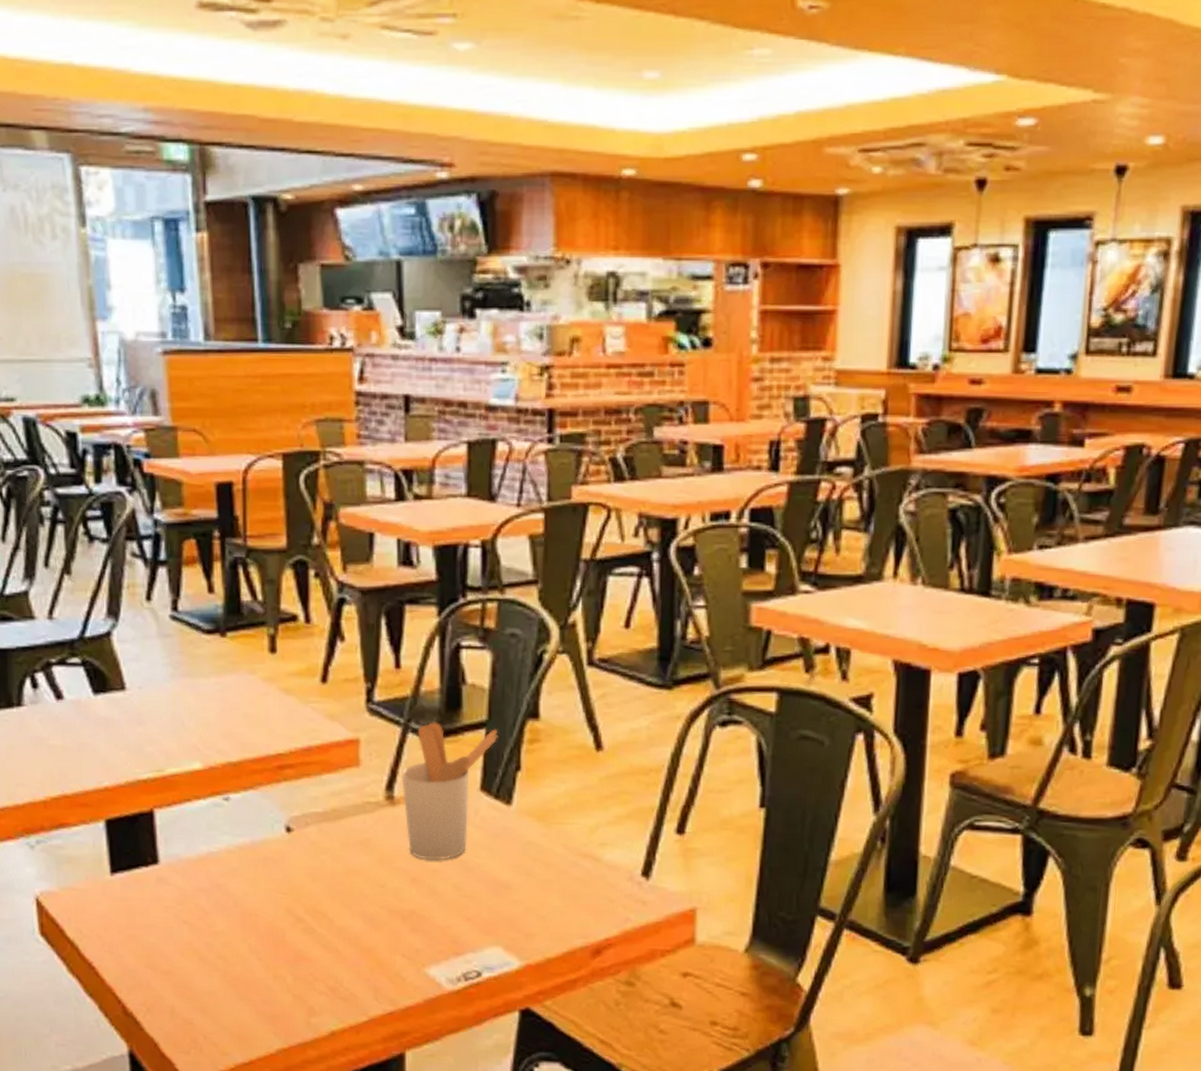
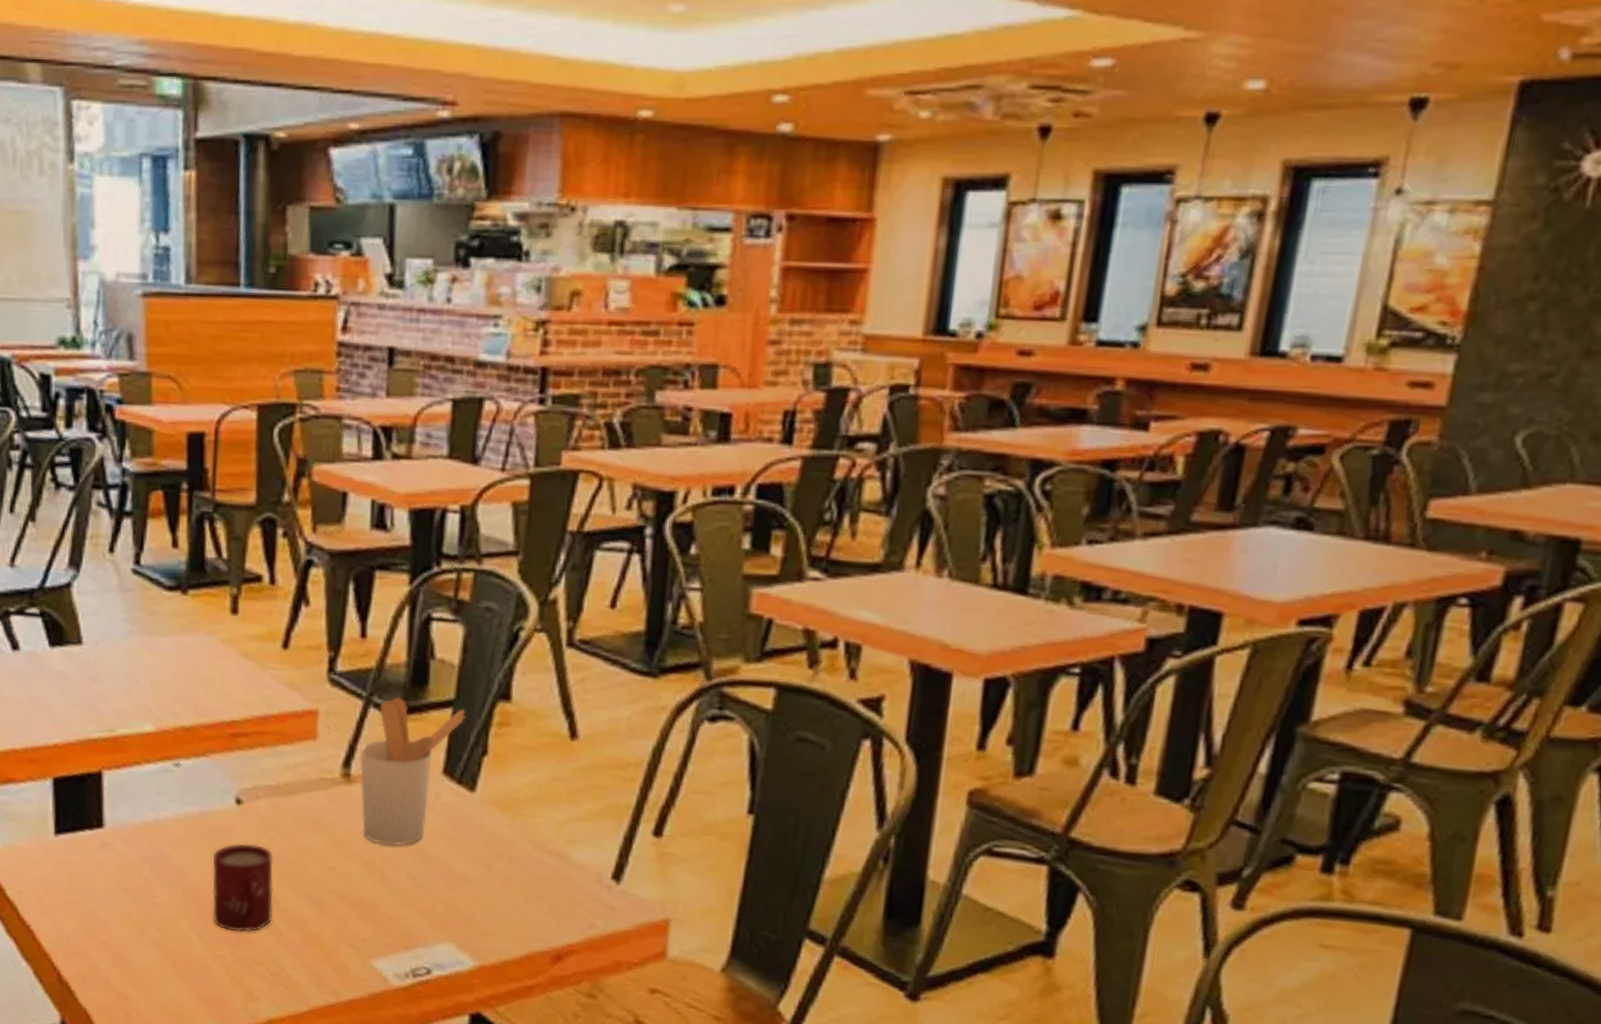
cup: none [267,868,329,953] -> present [212,843,274,933]

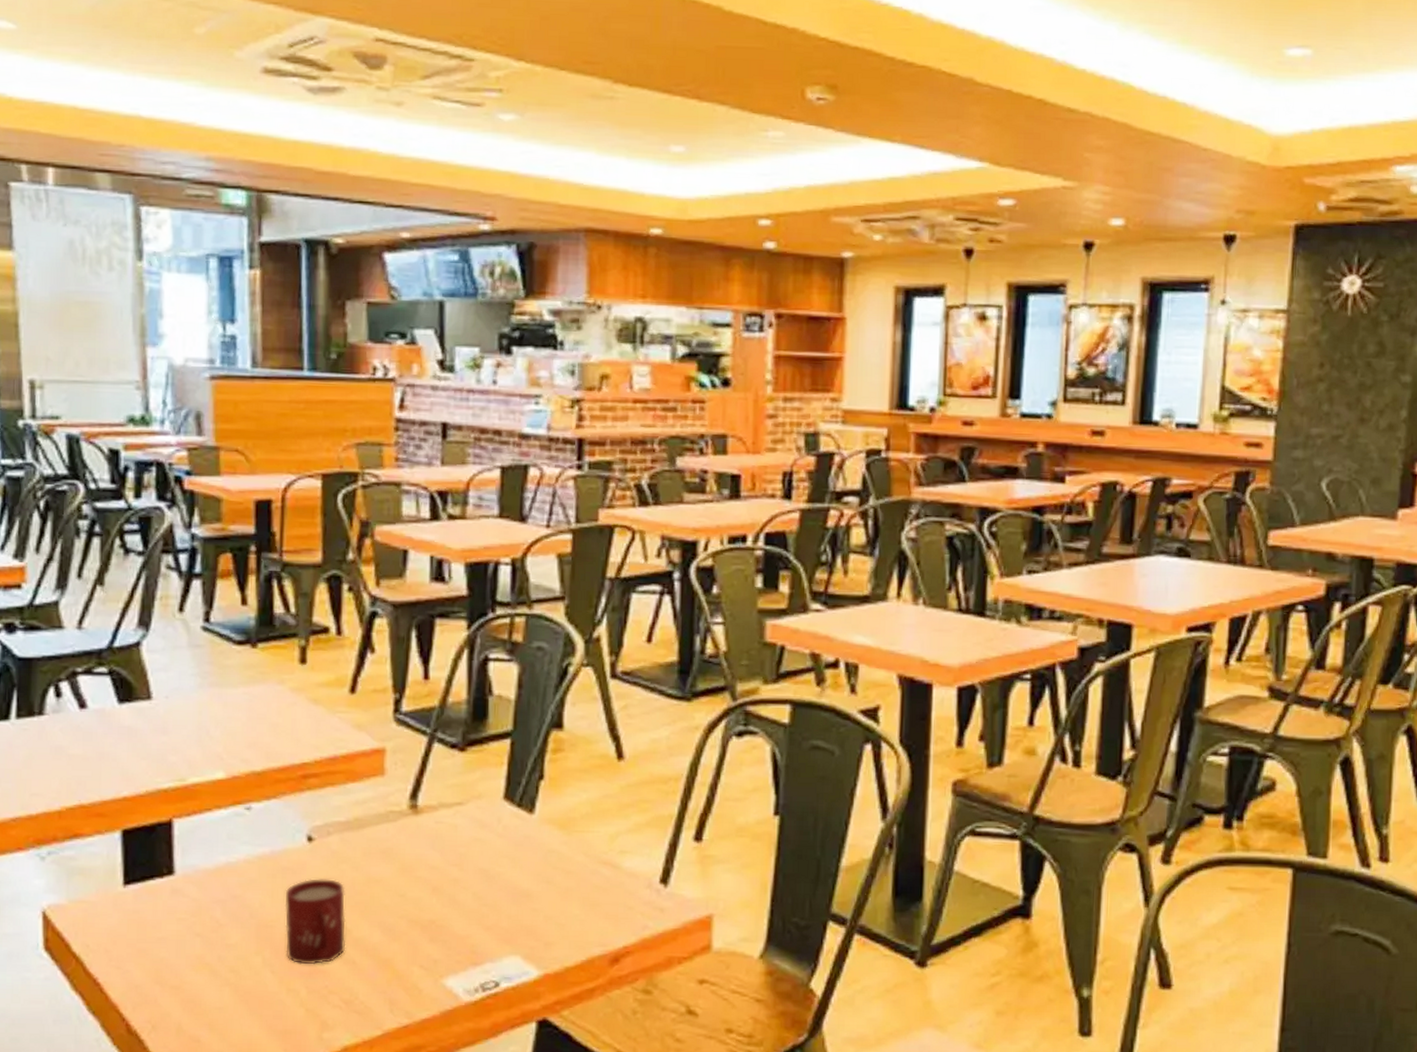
utensil holder: present [359,697,466,846] -> none [425,732,523,869]

